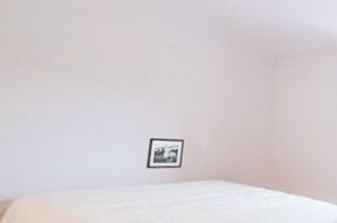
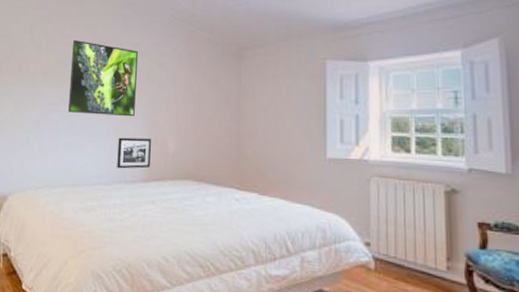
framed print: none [95,35,176,117] -> present [68,39,138,117]

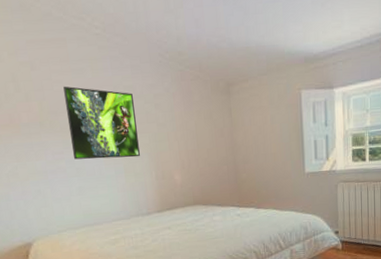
picture frame: present [117,137,151,169] -> none [128,174,162,204]

